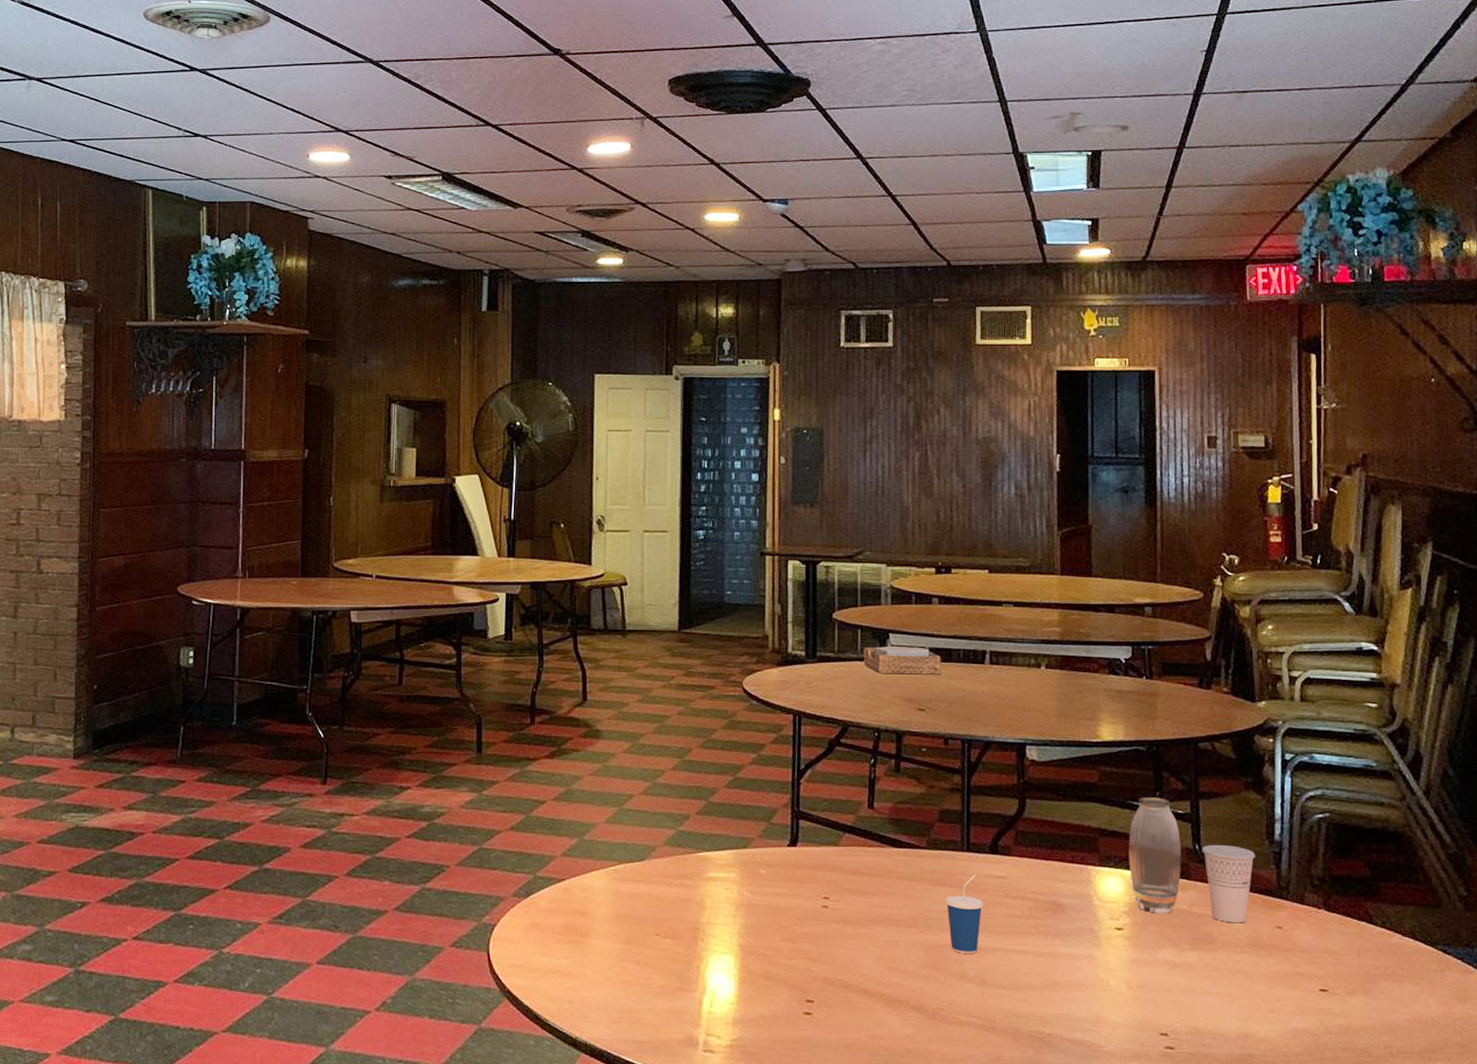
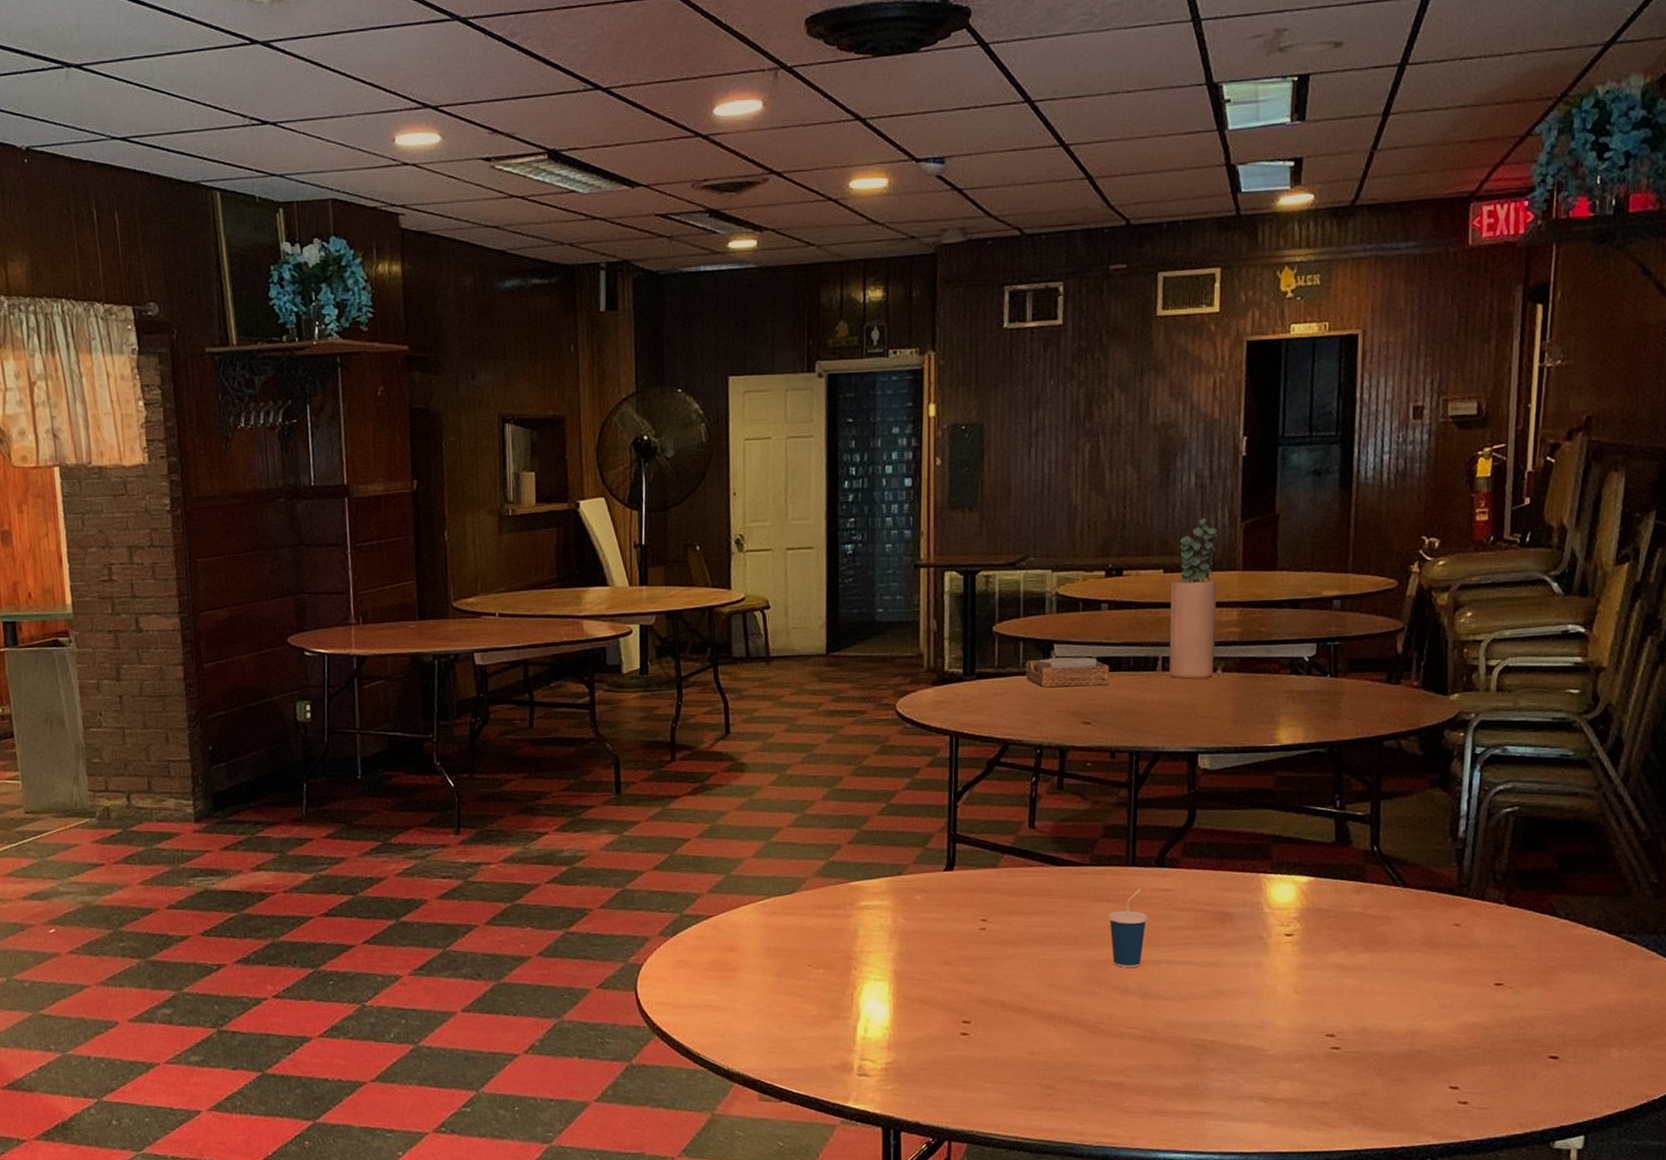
vase: none [995,518,1038,674] -> present [1169,510,1219,680]
vase: present [1128,797,1182,914] -> none [1303,800,1359,918]
cup: present [1201,844,1256,923] -> none [1380,844,1437,923]

